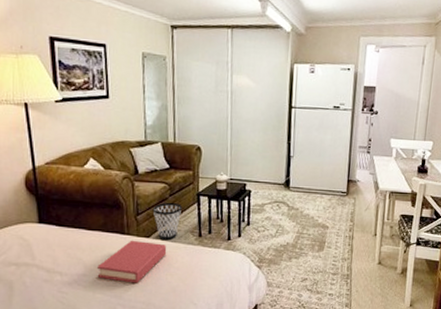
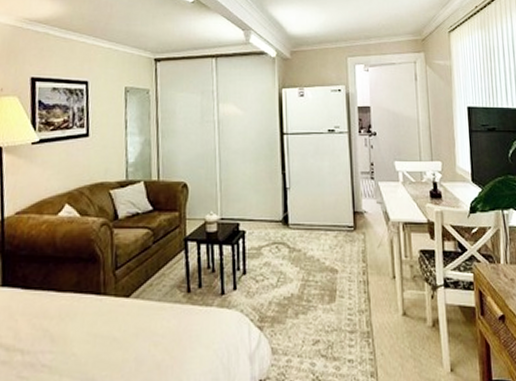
hardback book: present [97,240,167,283] -> none [66,301,150,360]
wastebasket: present [152,202,183,240] -> none [133,251,168,299]

